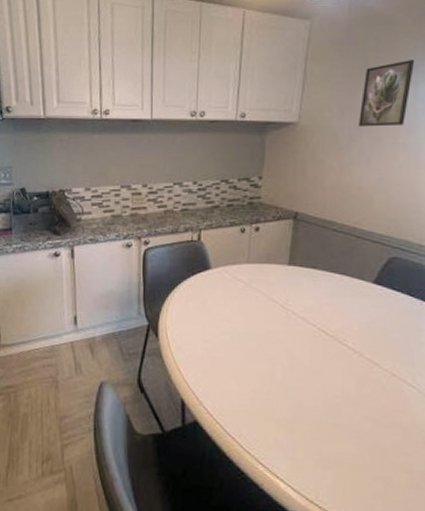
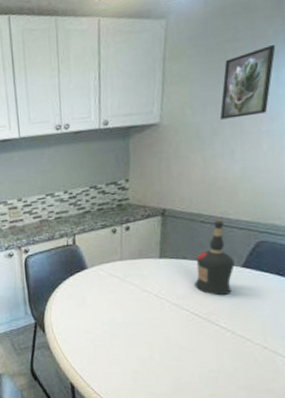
liquor bottle: none [323,230,366,313] -> present [194,220,235,296]

